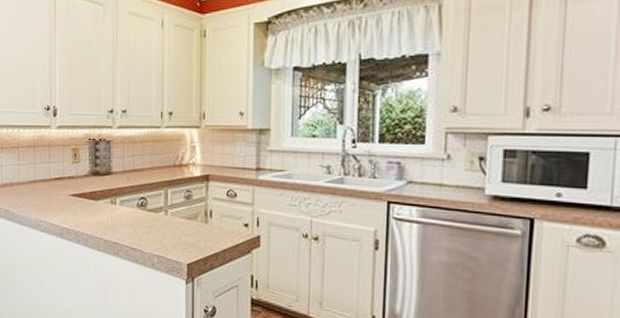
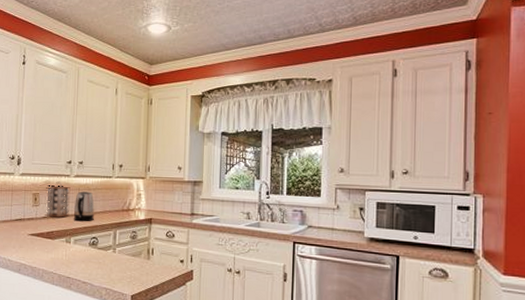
kettle: none [118,145,142,180] -> present [73,191,95,222]

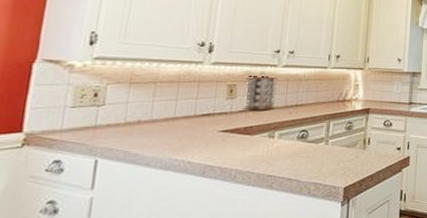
kettle: present [73,191,95,222] -> none [279,82,306,115]

